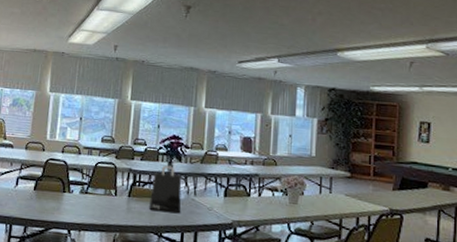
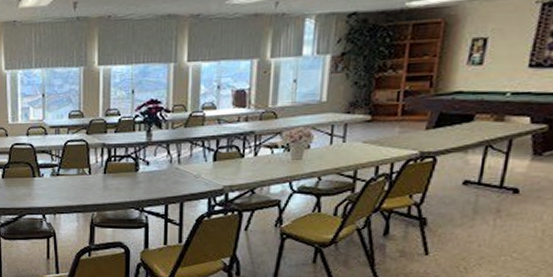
shopping bag: present [149,165,182,214] -> none [128,134,164,186]

